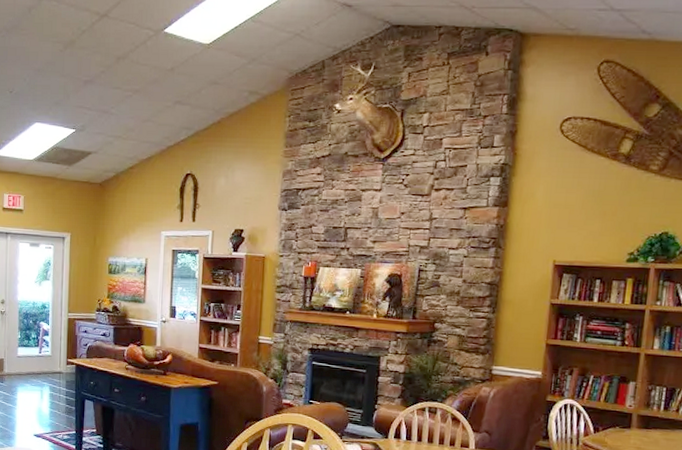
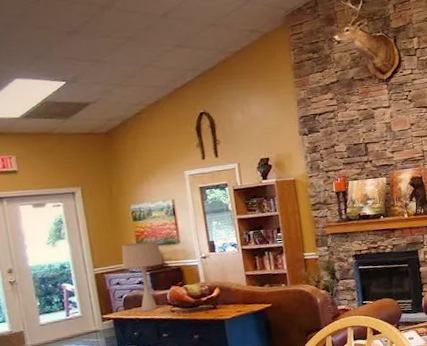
table lamp: none [92,294,127,364] -> present [121,241,163,312]

